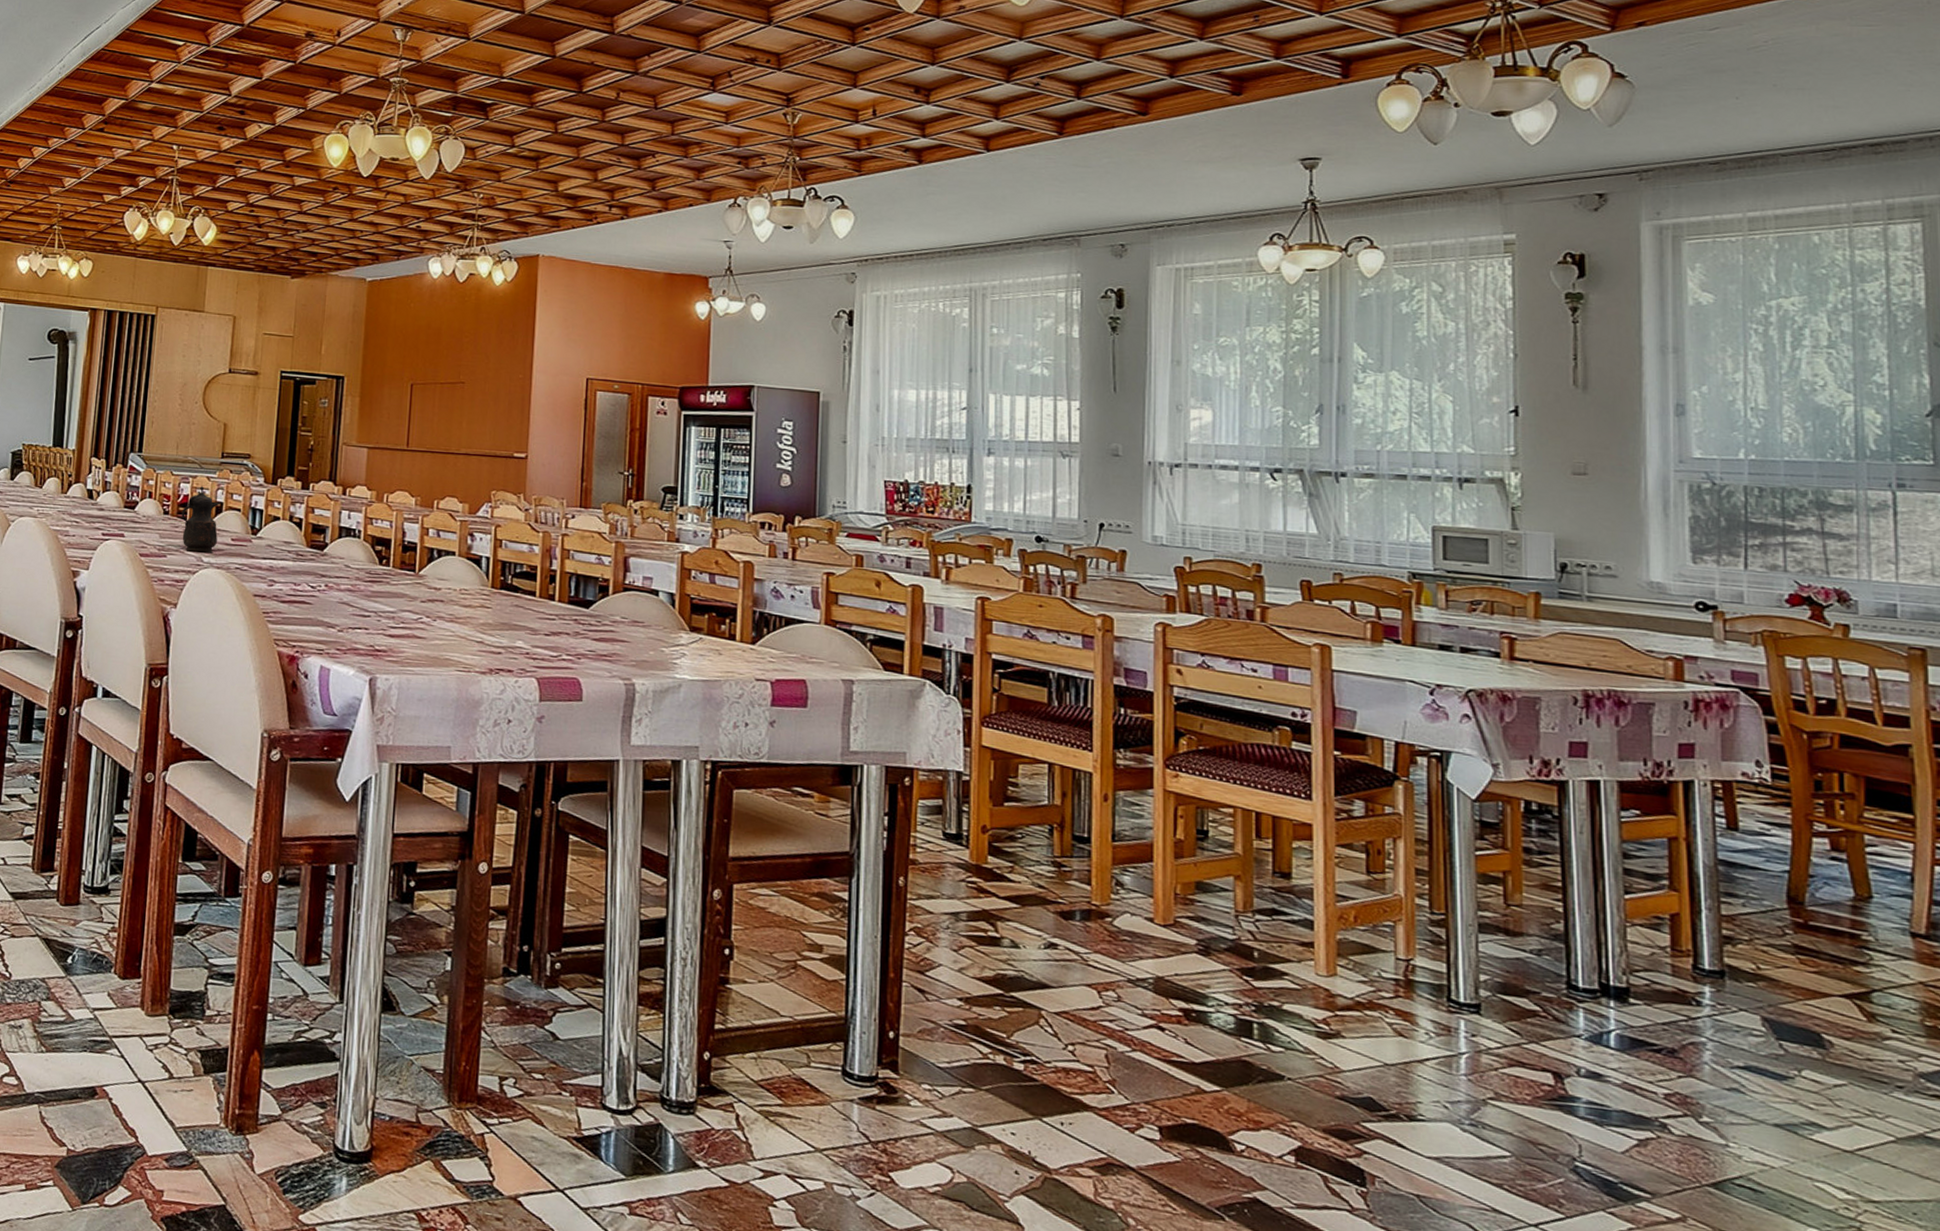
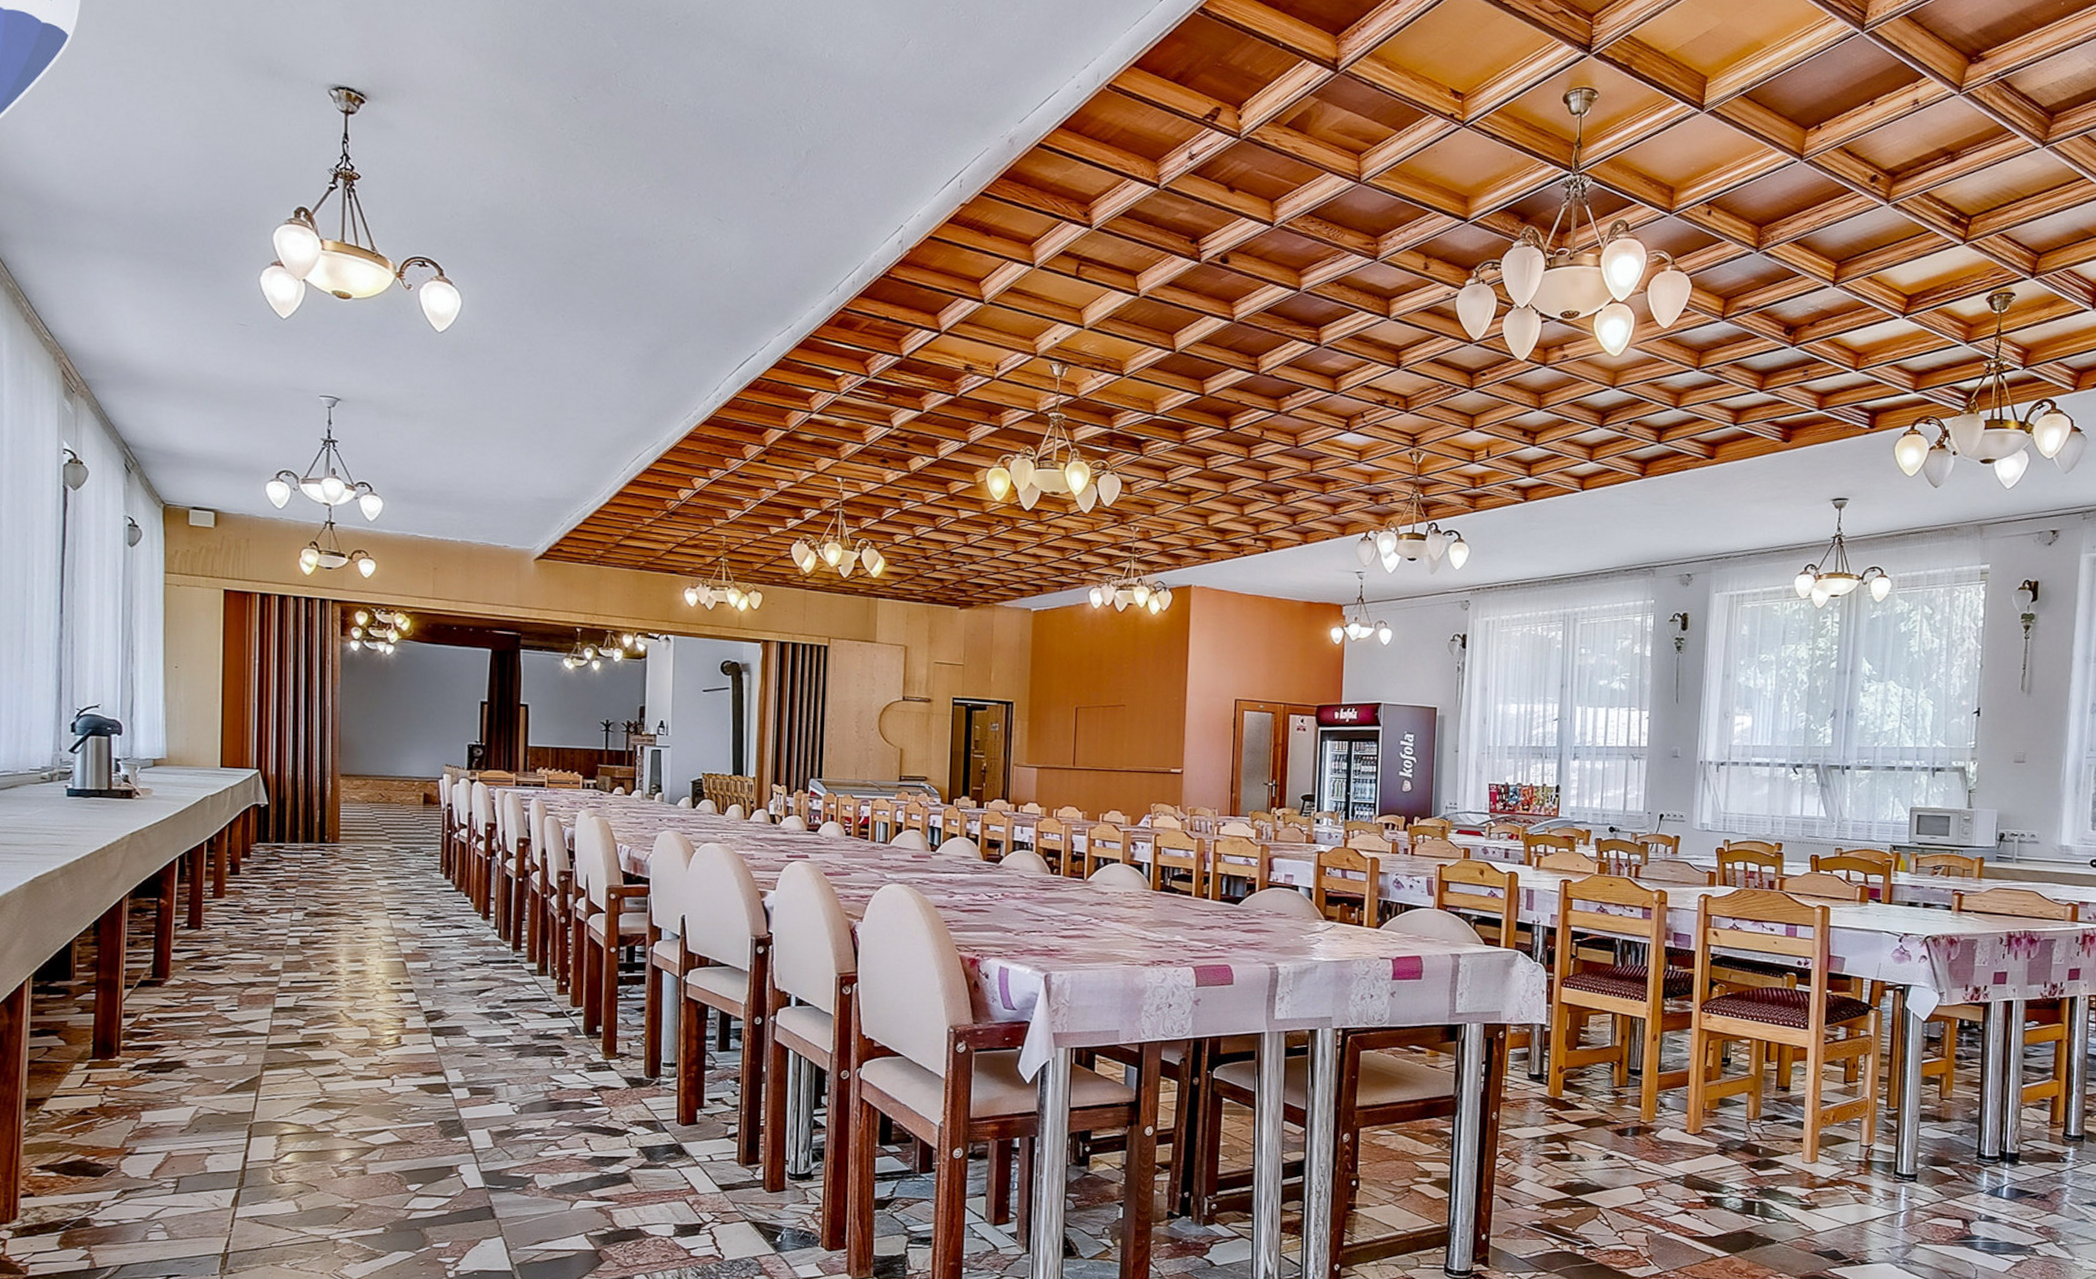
coffeepot: present [181,486,221,554] -> none [863,808,901,871]

